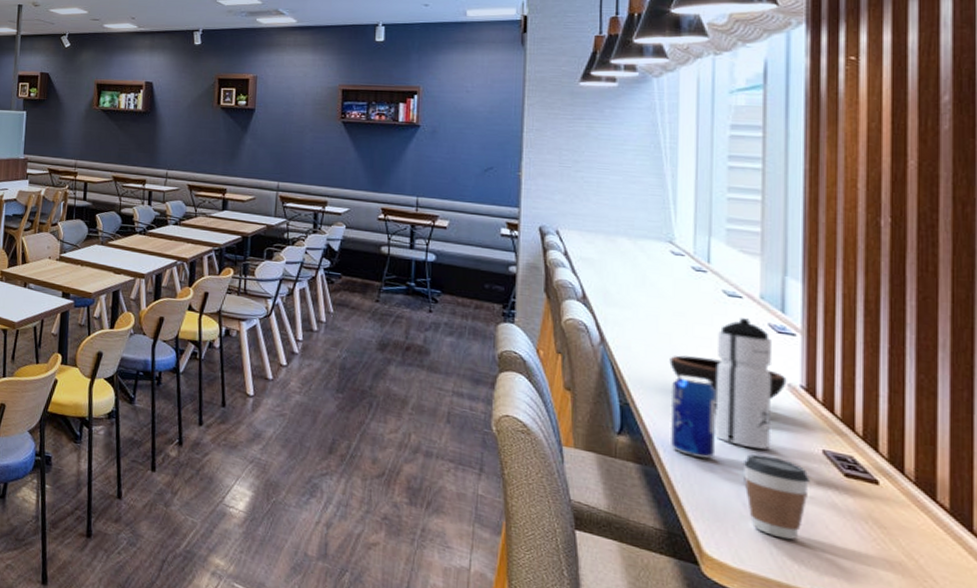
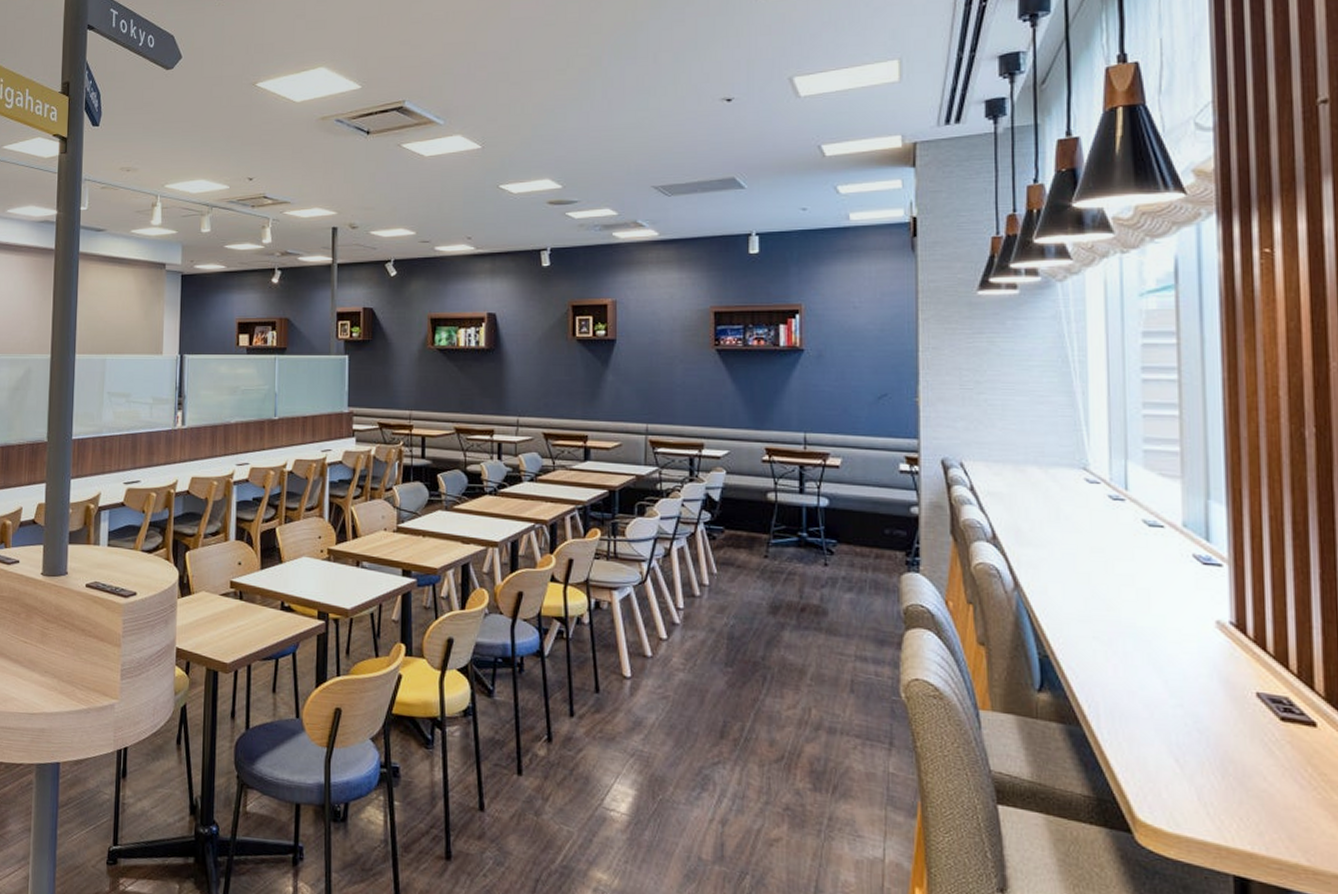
bowl: present [669,355,787,405] -> none [1090,597,1216,650]
beverage can: present [669,375,717,459] -> none [1093,619,1143,712]
water bottle: present [715,318,772,450] -> none [1140,550,1202,697]
coffee cup: present [742,454,811,540] -> none [1173,702,1246,797]

